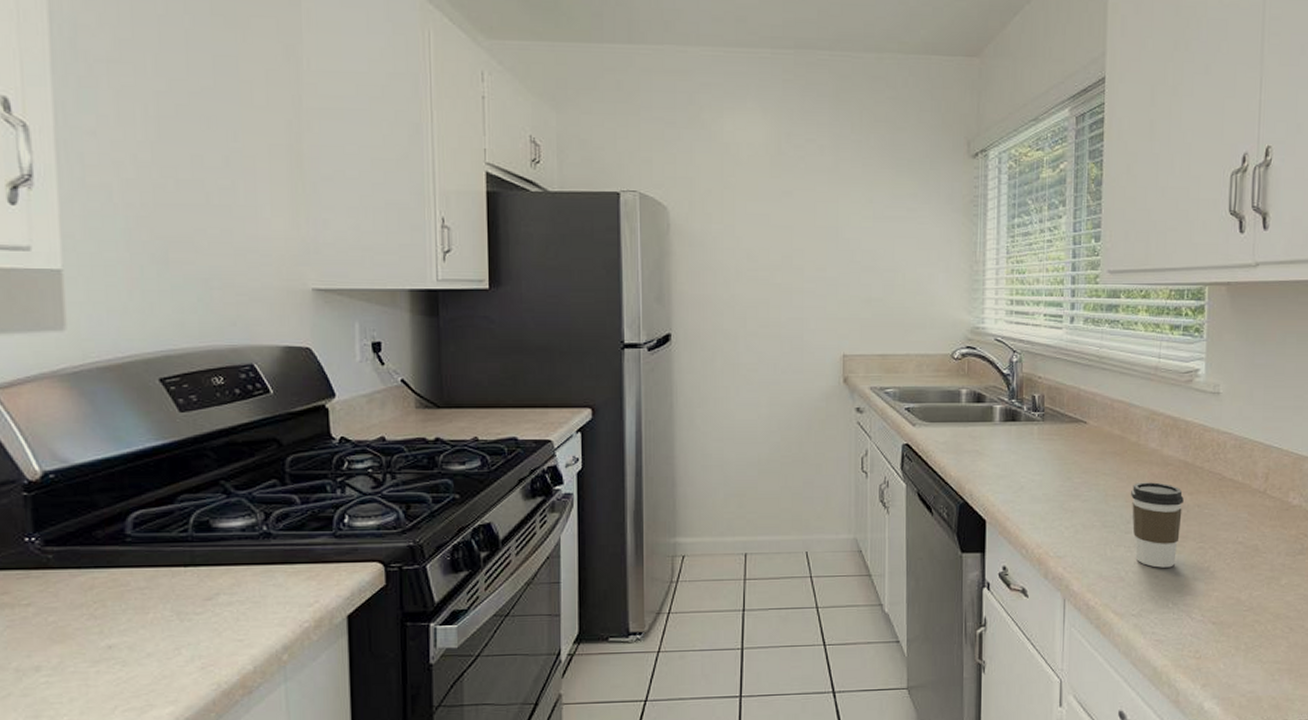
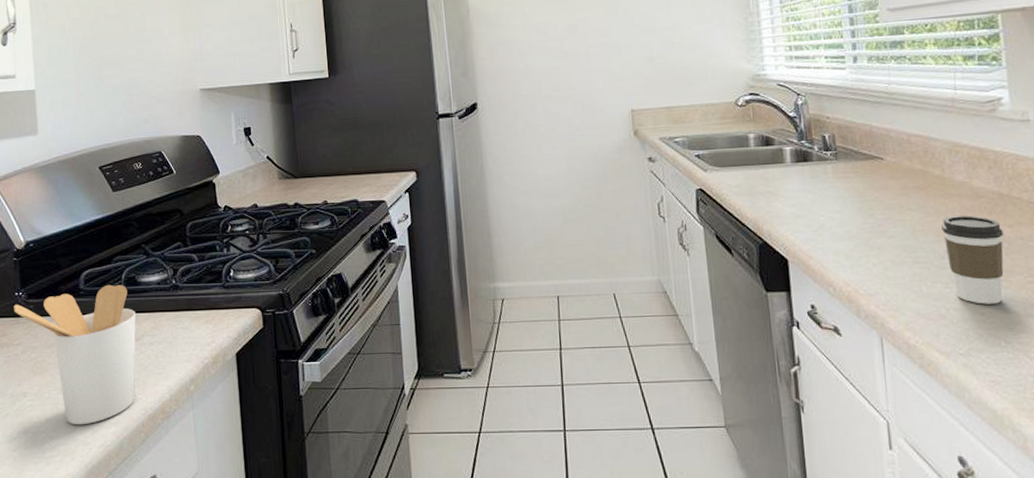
utensil holder: none [21,530,208,706] -> present [13,284,136,425]

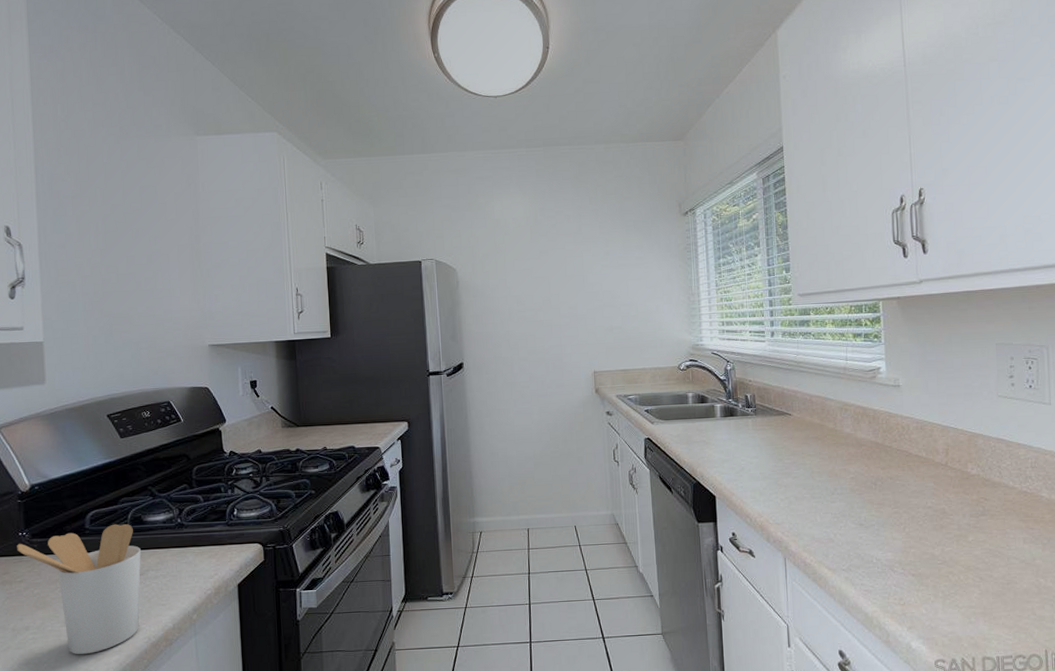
coffee cup: present [941,215,1004,304] -> none [833,460,878,530]

